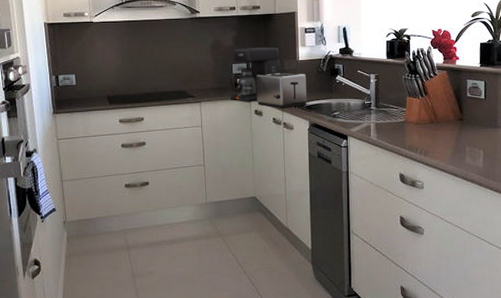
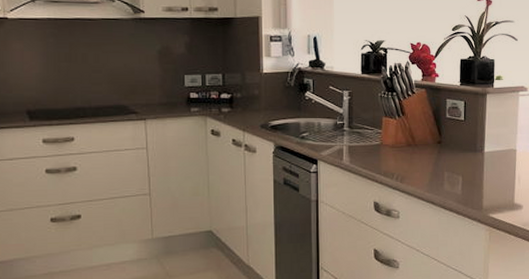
coffee maker: present [230,47,280,103] -> none [181,56,241,122]
toaster: present [255,72,307,109] -> none [212,86,272,129]

